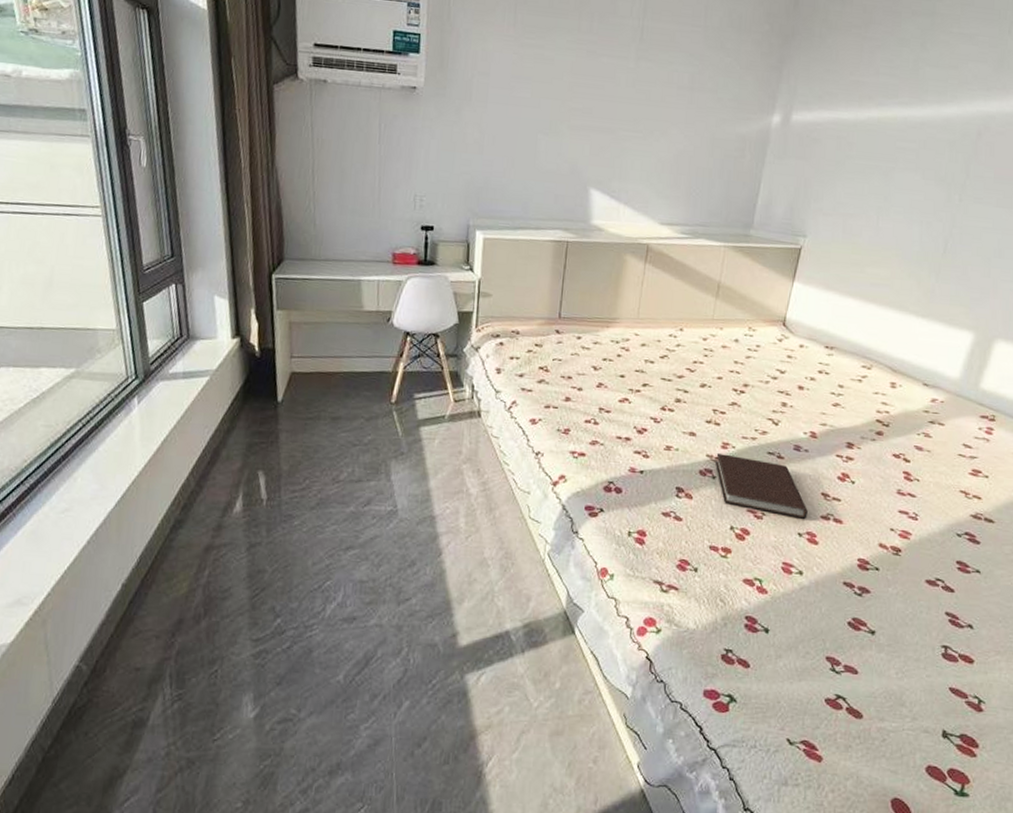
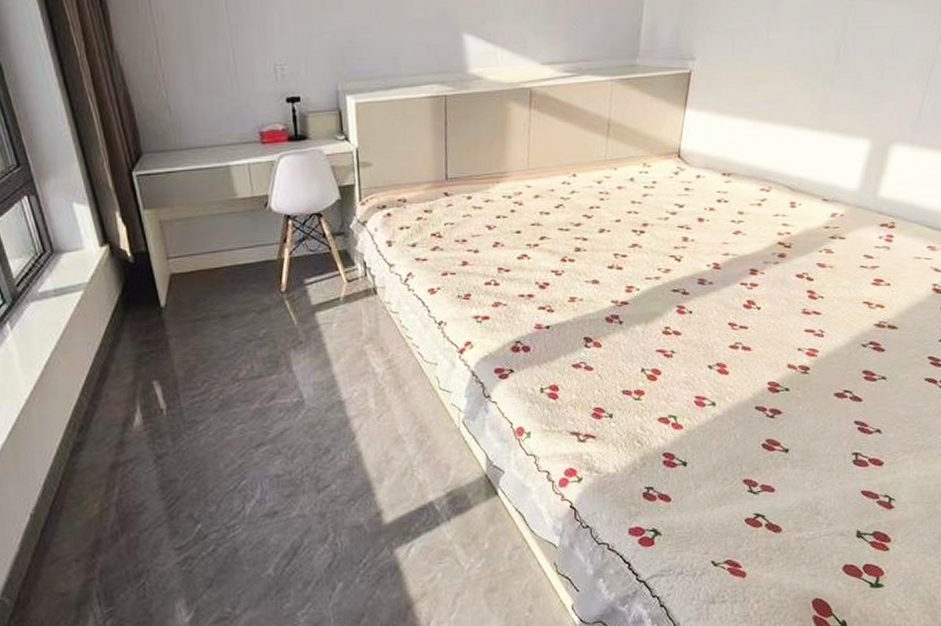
notebook: present [715,453,808,520] -> none [620,297,716,352]

